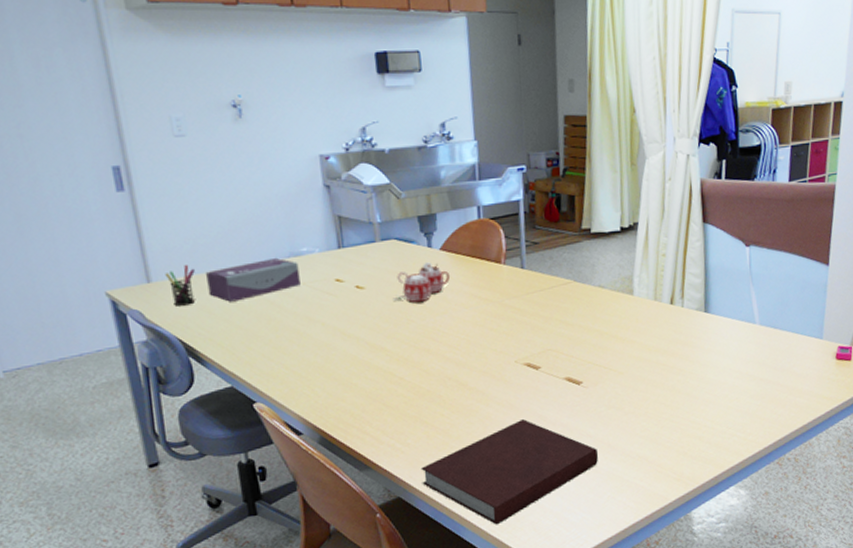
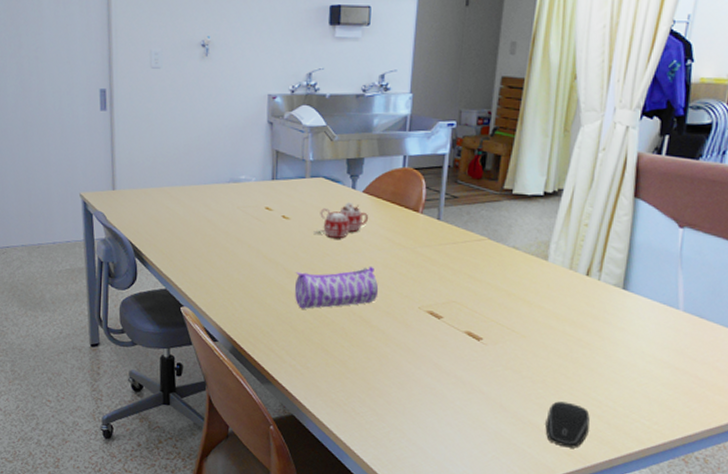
pen holder: present [165,265,195,306] -> none [127,179,151,214]
tissue box: present [206,257,301,302] -> none [159,181,236,216]
pencil case: none [381,326,472,383] -> present [295,266,379,309]
notebook: present [421,419,599,525] -> none [315,364,489,460]
computer mouse: none [653,429,693,474] -> present [545,401,590,448]

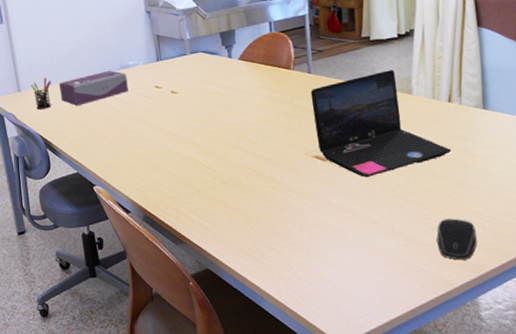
pen holder: none [127,179,151,214] -> present [30,78,51,110]
tissue box: none [159,181,236,216] -> present [59,70,128,106]
pencil case: present [295,266,379,309] -> none [191,123,267,171]
mug: present [313,202,369,239] -> none [201,70,248,105]
laptop: none [434,230,580,344] -> present [310,70,452,177]

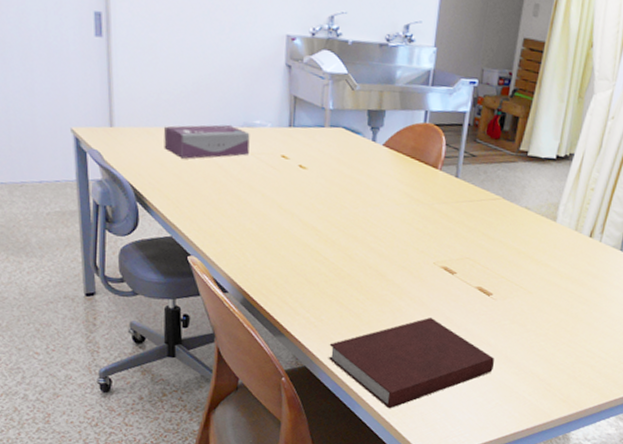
pen holder: present [30,78,51,110] -> none [127,117,154,155]
notebook: none [225,205,384,298] -> present [328,318,495,409]
laptop: present [310,70,452,177] -> none [449,191,581,299]
computer mouse: present [436,218,477,260] -> none [544,353,584,395]

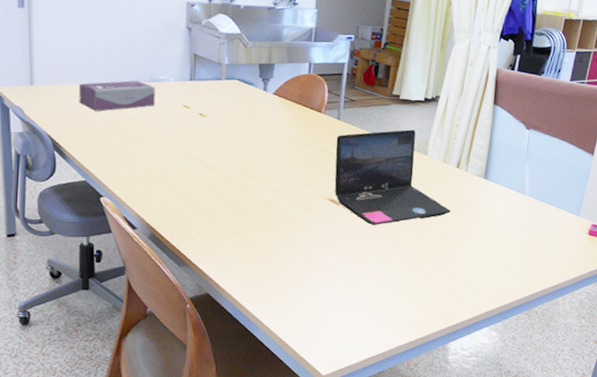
notebook: present [328,318,495,409] -> none [228,245,379,329]
laptop: none [449,191,581,299] -> present [334,129,451,225]

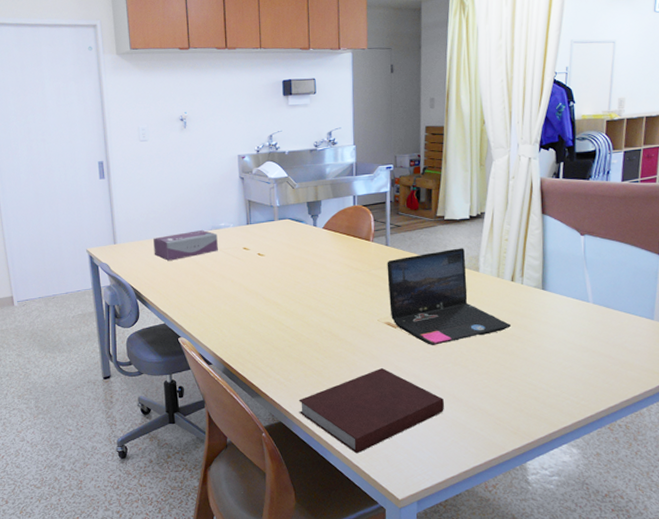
notebook: none [228,245,379,329] -> present [298,368,445,454]

